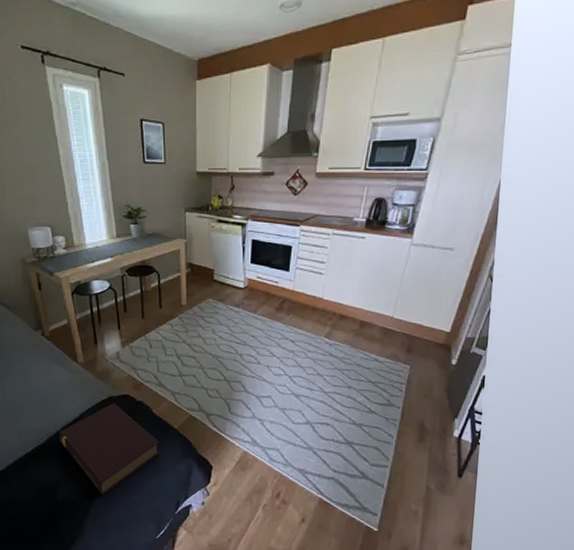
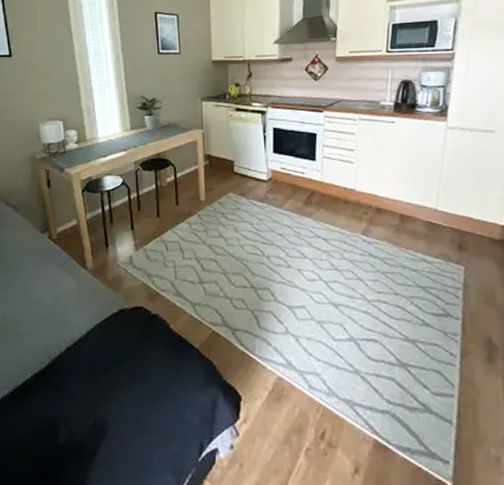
book: present [59,402,159,496] -> none [63,316,178,436]

